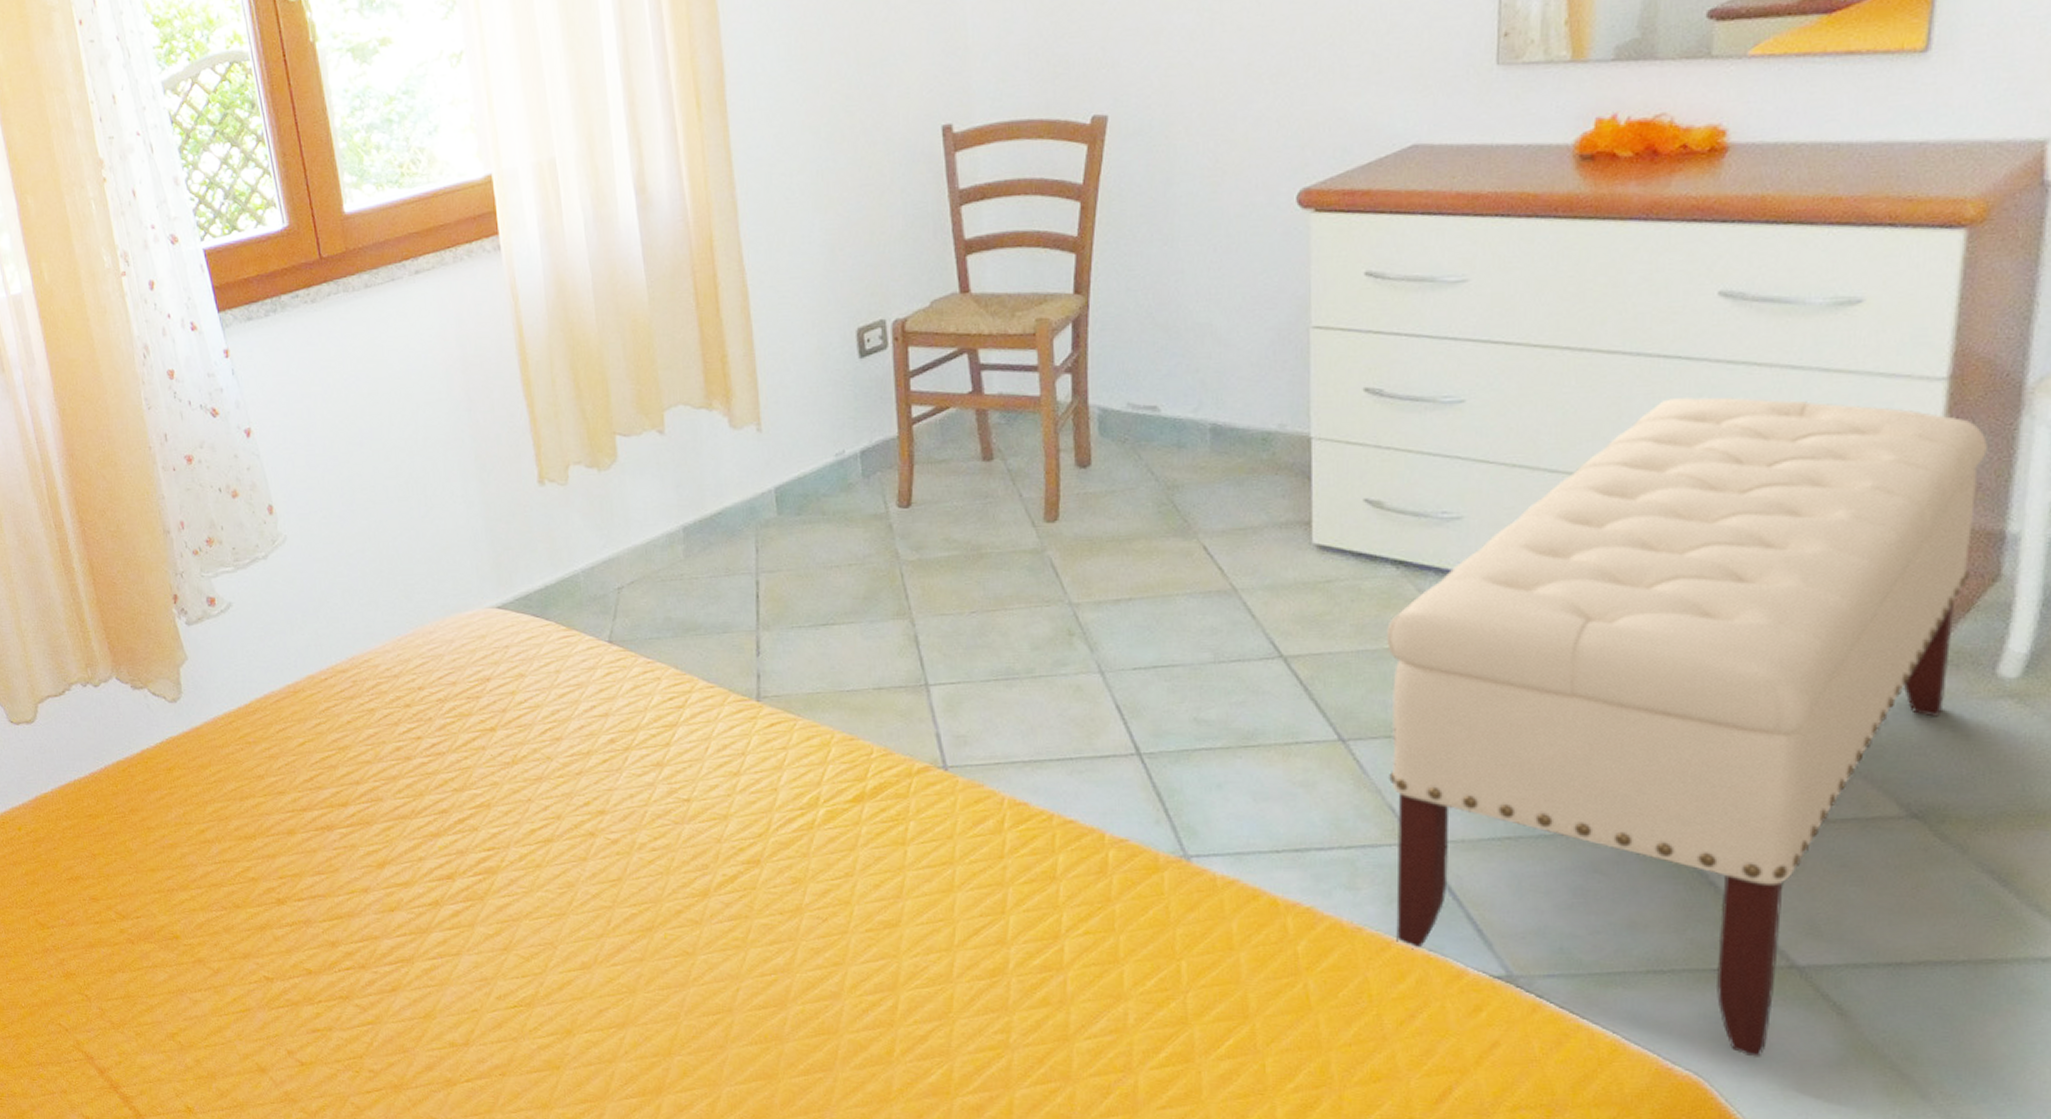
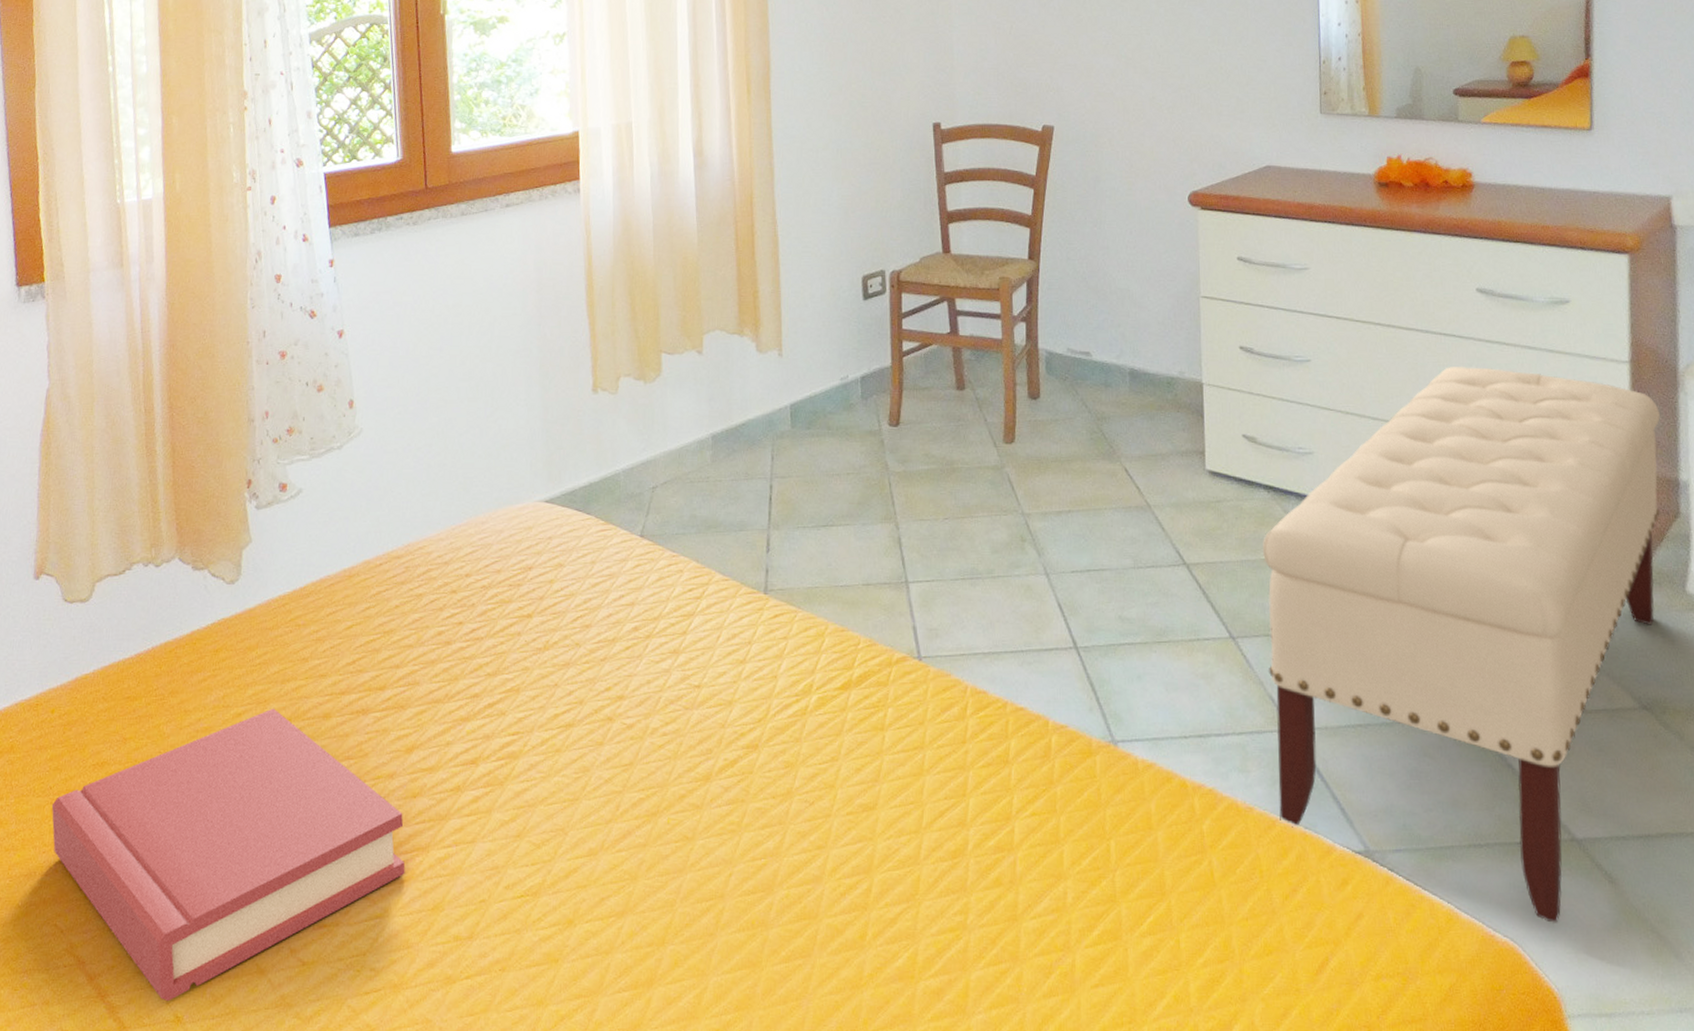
hardback book: none [35,825,392,1094] -> present [51,708,406,1002]

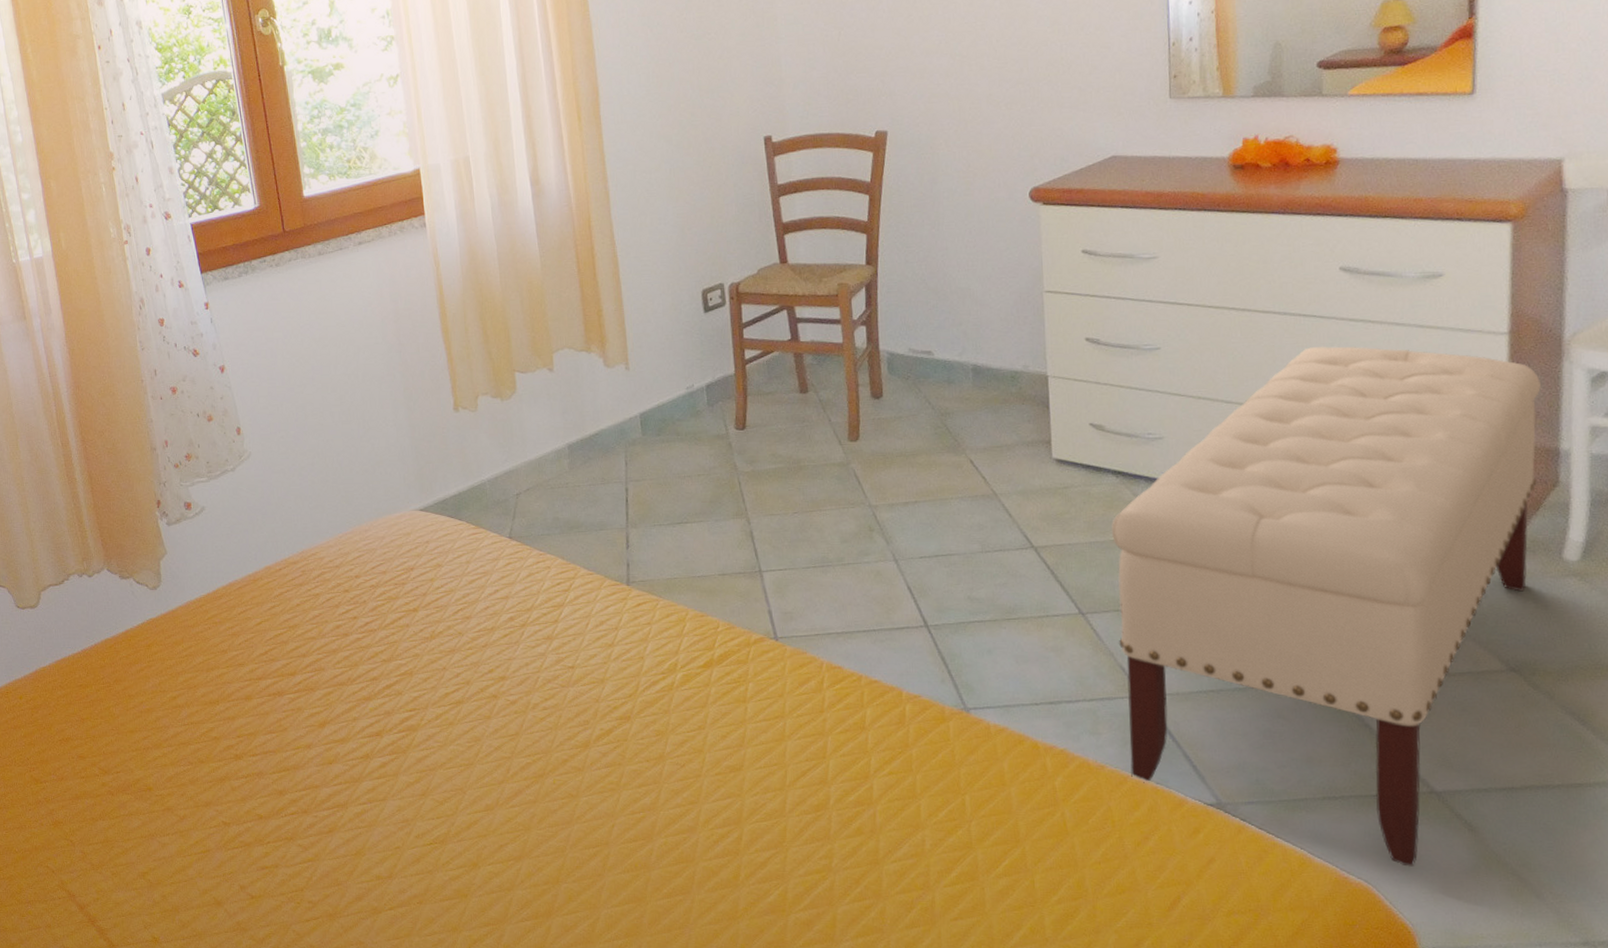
hardback book: present [51,708,406,1002] -> none [30,692,329,926]

